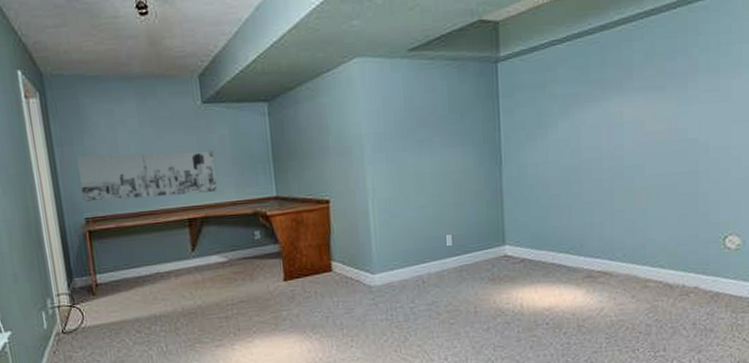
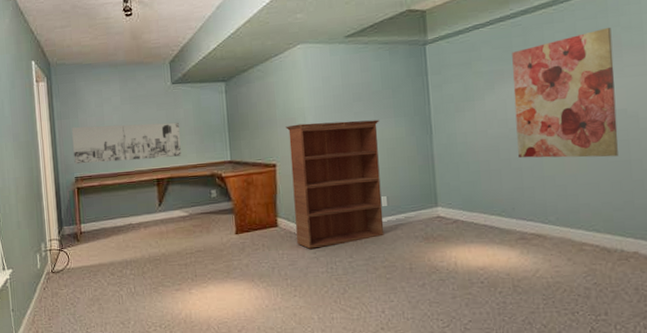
bookcase: none [340,148,449,295] -> present [286,119,385,249]
wall art: none [588,47,689,192] -> present [512,27,618,158]

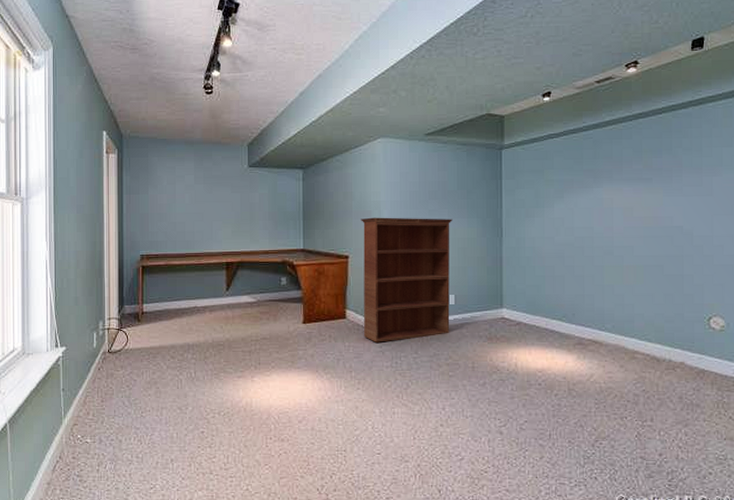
wall art: present [72,122,181,165] -> none [141,203,253,242]
wall art: present [512,27,618,158] -> none [581,147,674,271]

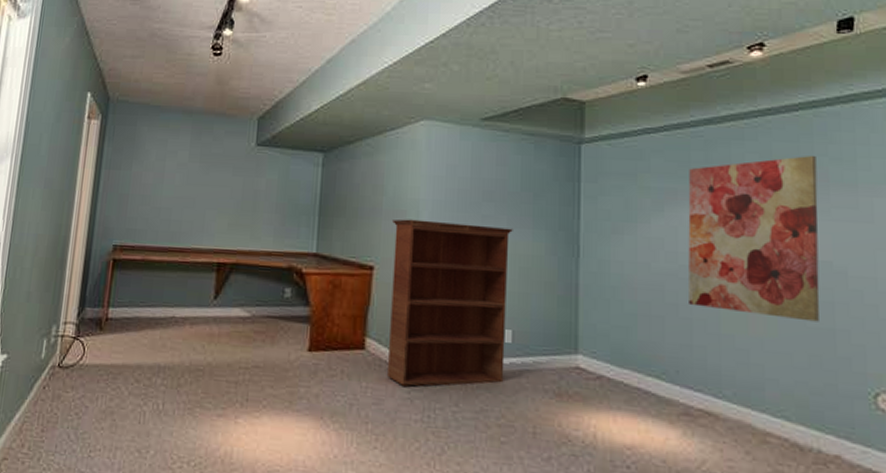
wall art: none [581,147,674,271] -> present [688,155,820,322]

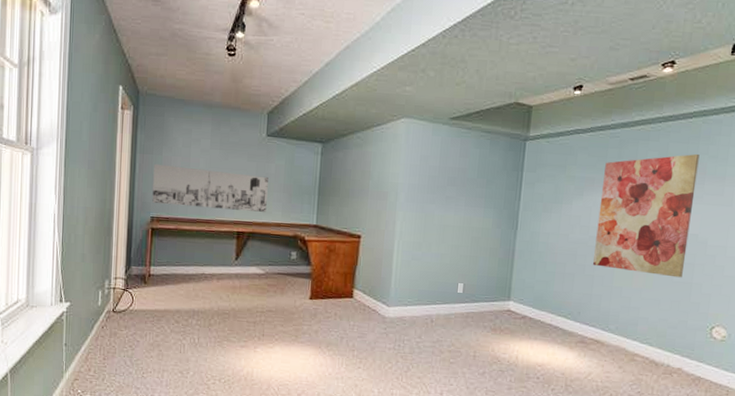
wall art: none [116,180,257,238] -> present [152,163,268,212]
bookcase: present [388,219,513,386] -> none [370,198,469,324]

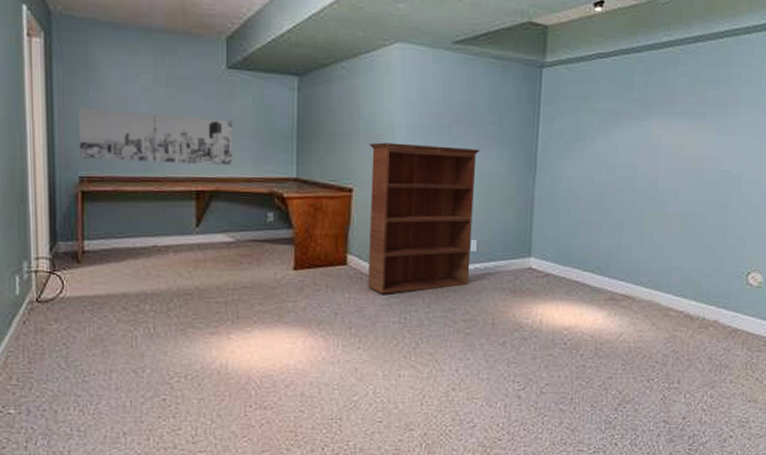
bookcase: none [370,198,469,324] -> present [368,142,480,294]
wall art: present [593,153,700,278] -> none [621,78,732,220]

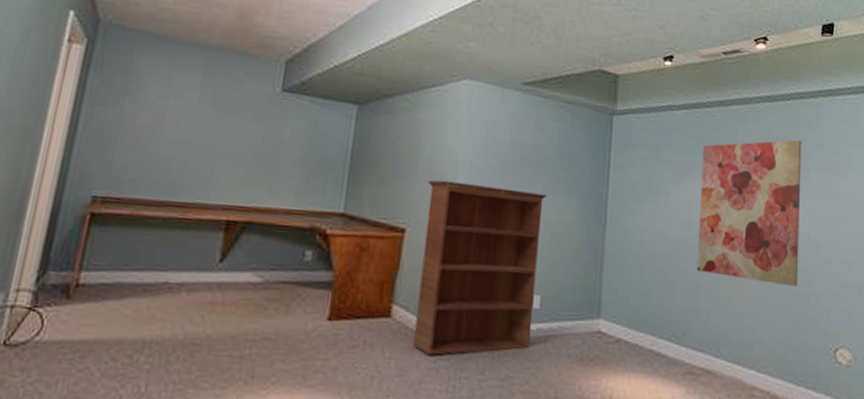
wall art: present [79,107,232,165] -> none [97,119,280,194]
wall art: none [621,78,732,220] -> present [697,139,802,287]

